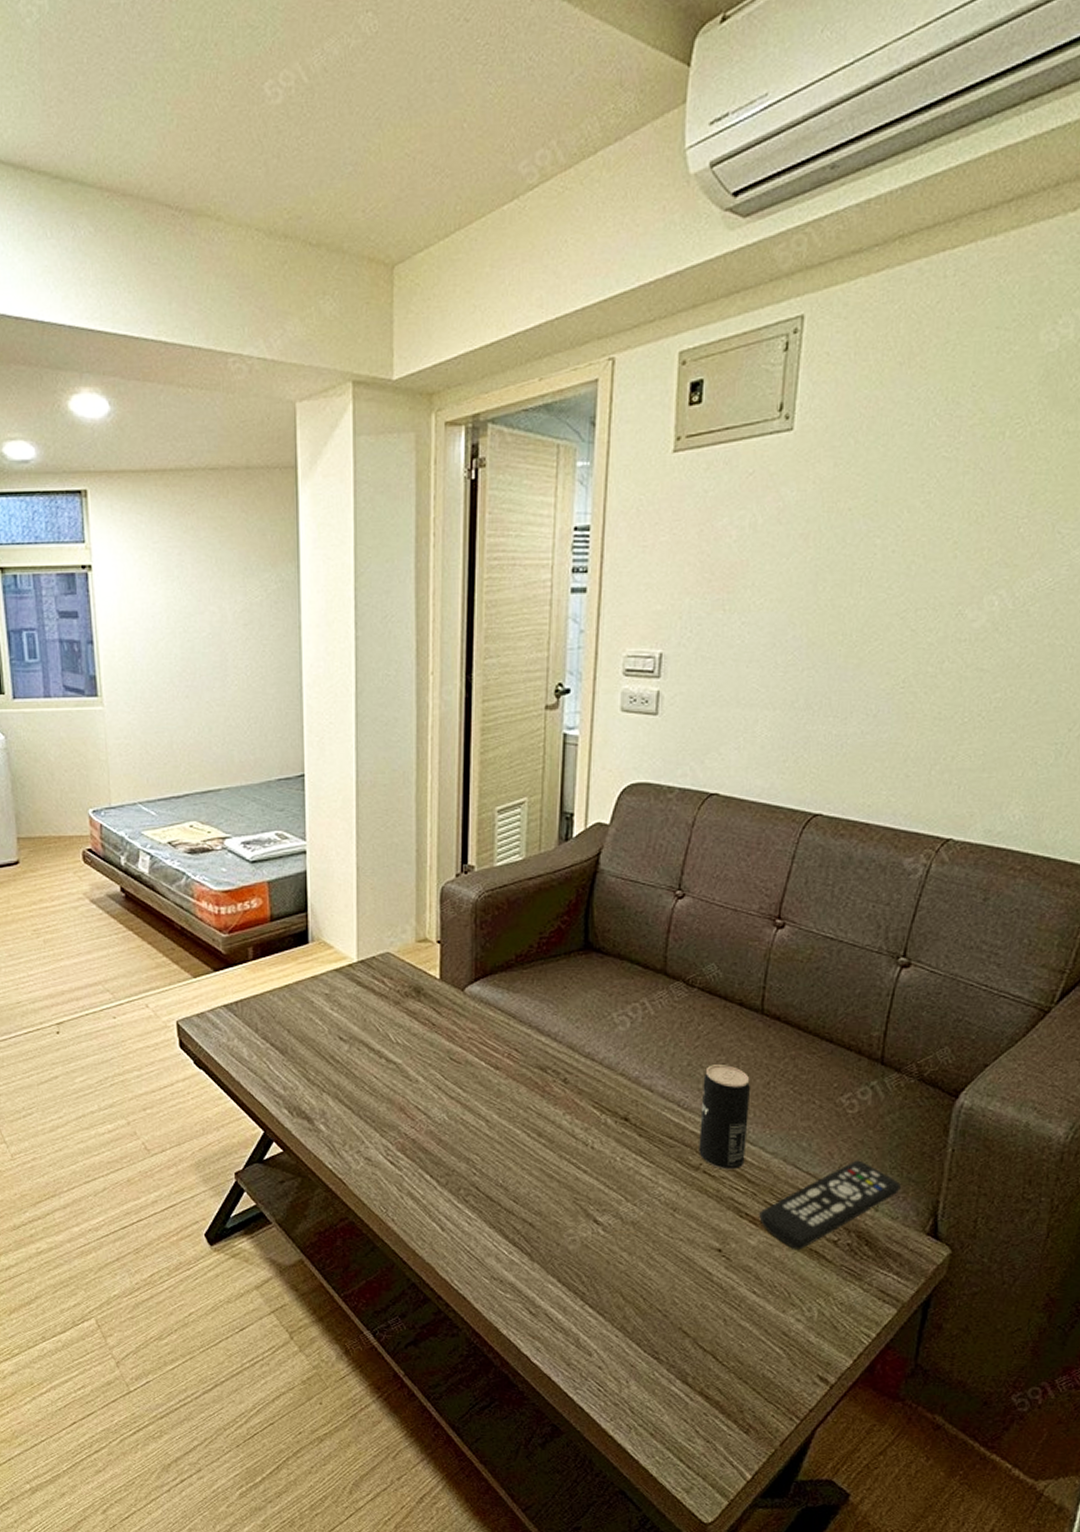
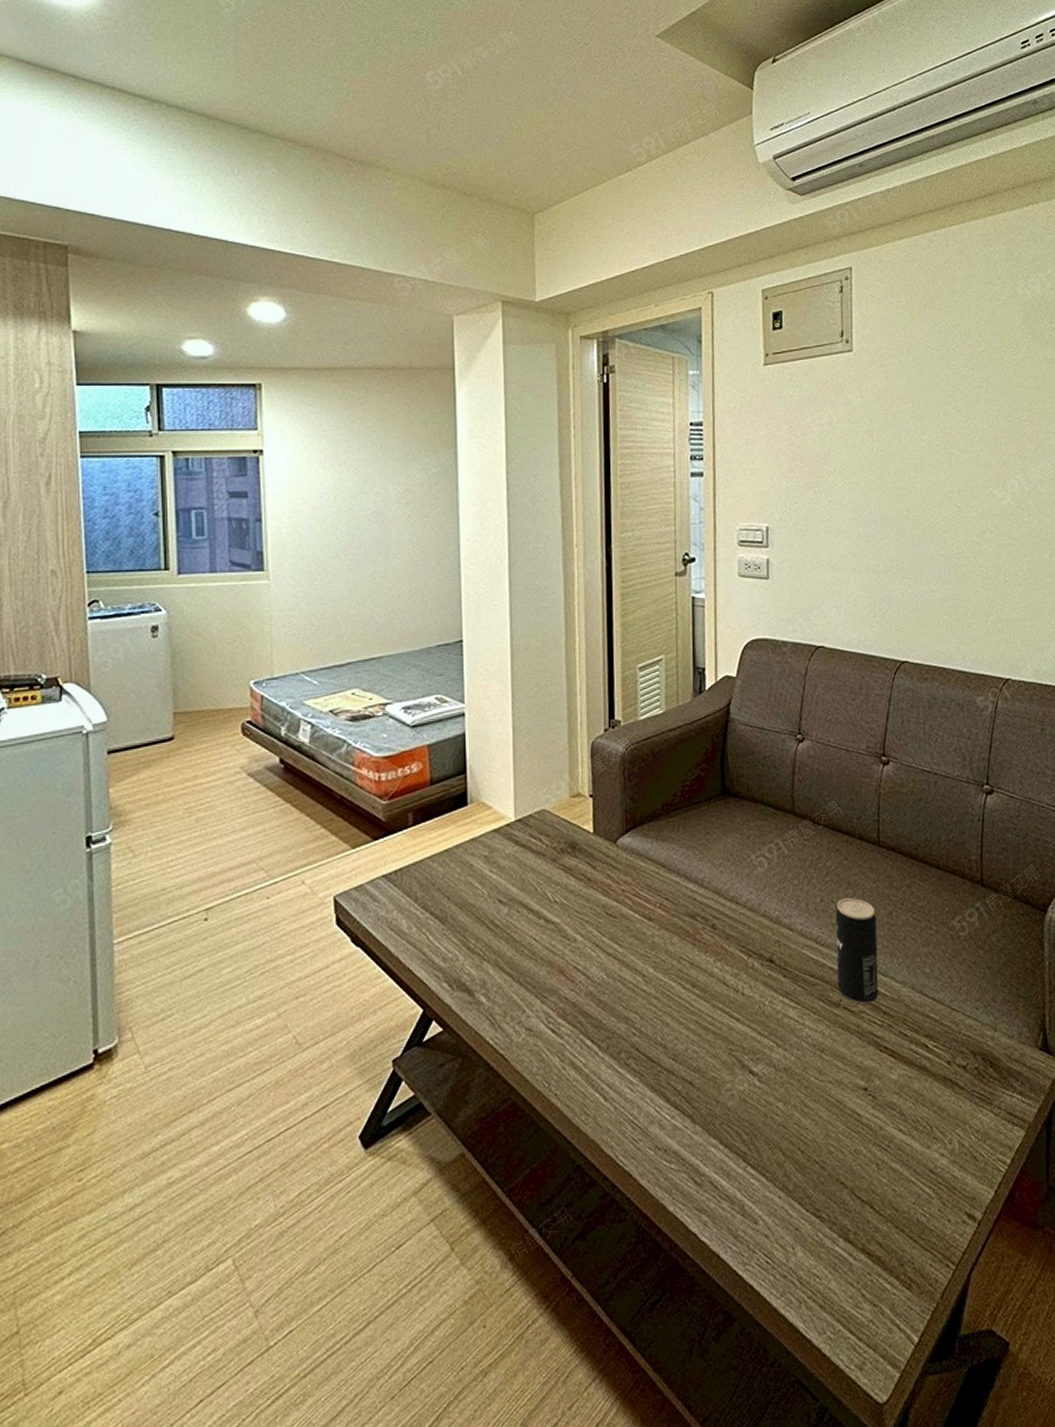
remote control: present [759,1160,901,1249] -> none [896,981,1012,1079]

